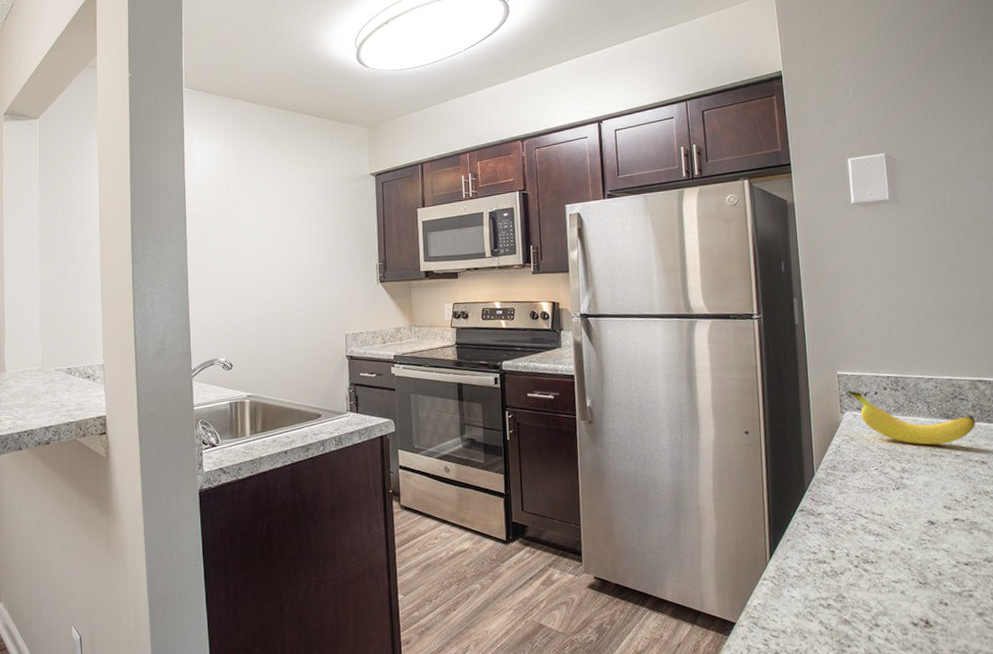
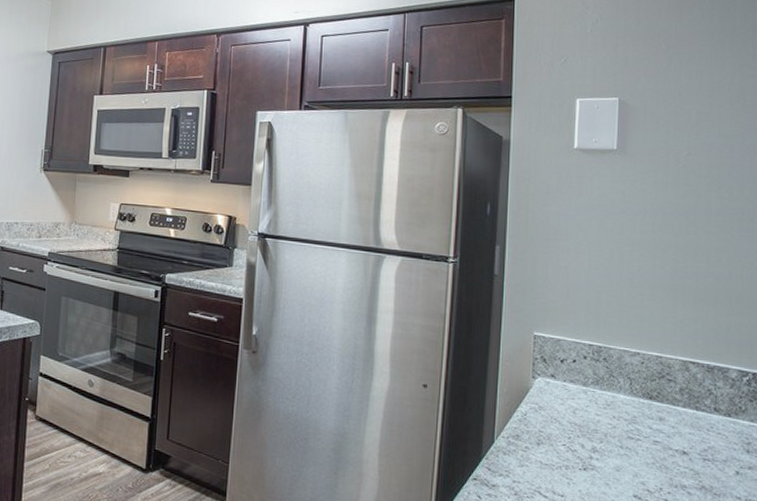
banana: present [846,390,976,445] -> none [542,354,682,427]

